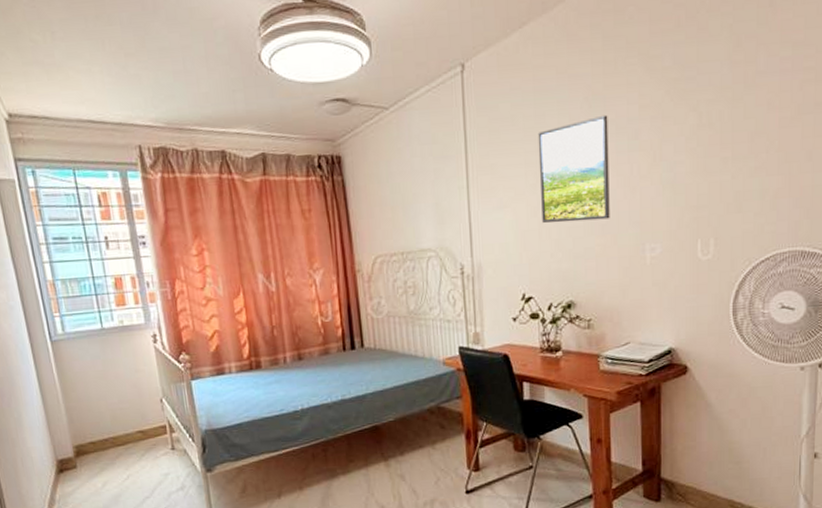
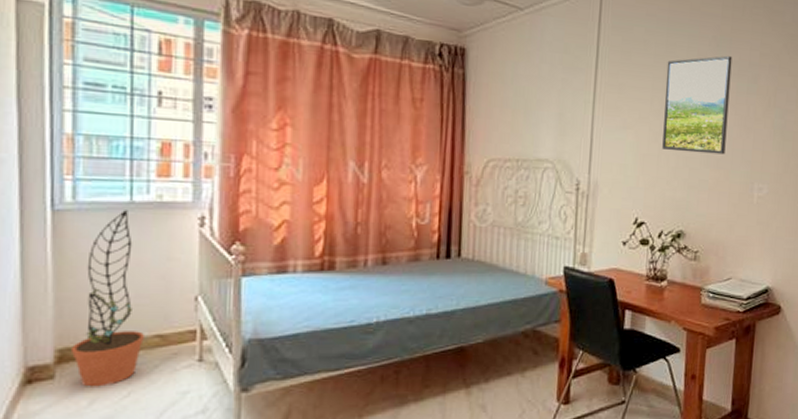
decorative plant: none [81,335,131,473] -> present [72,210,144,387]

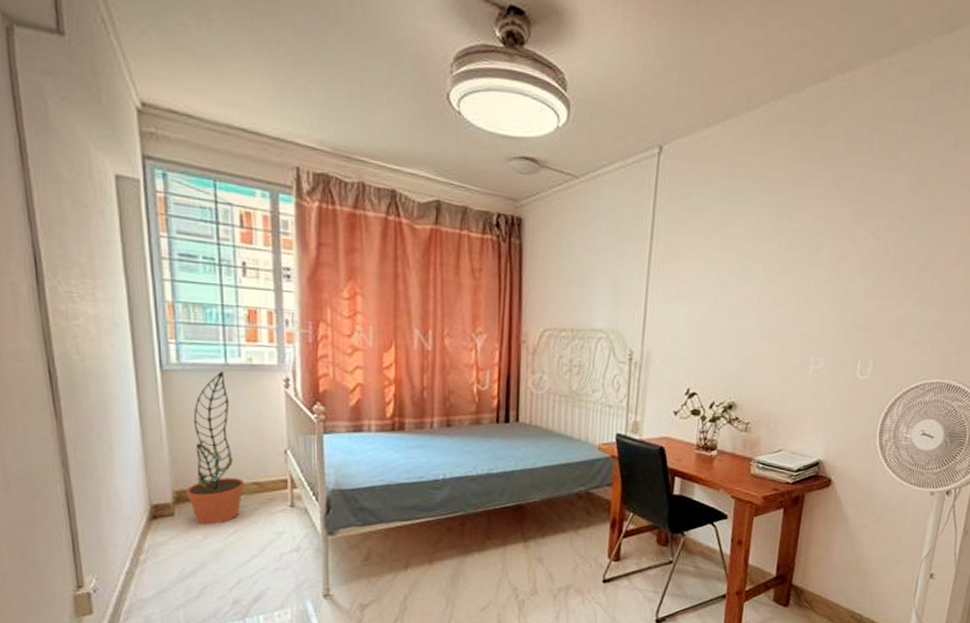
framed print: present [662,55,732,155] -> none [716,223,794,327]

